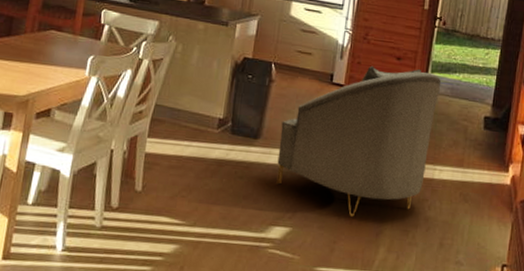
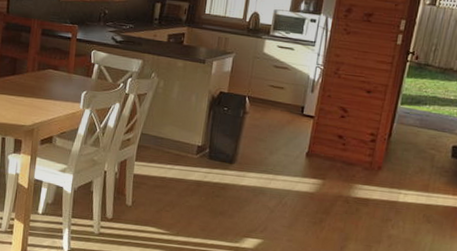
armchair: present [276,65,441,217] -> none [249,98,410,232]

